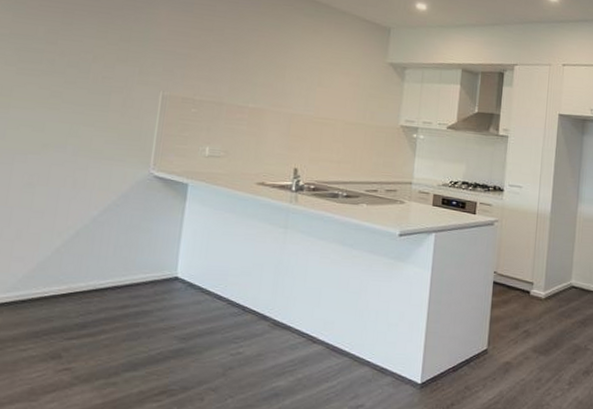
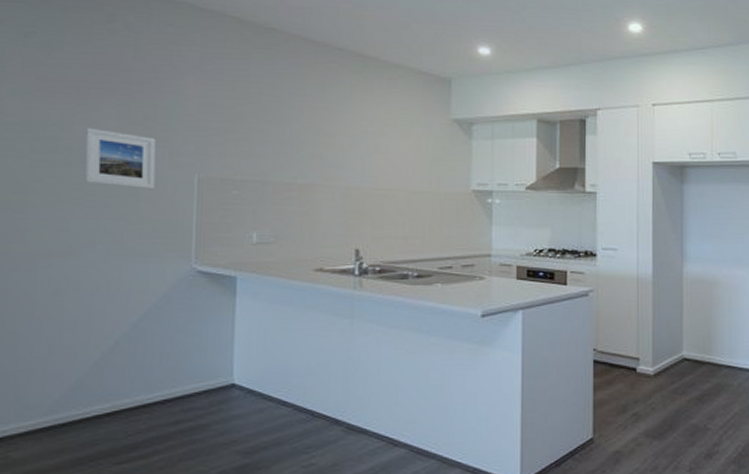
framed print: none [62,43,129,102] -> present [83,127,156,190]

